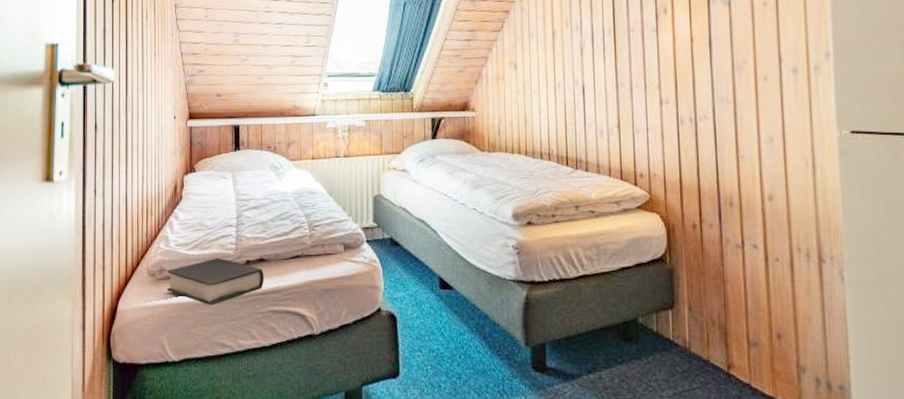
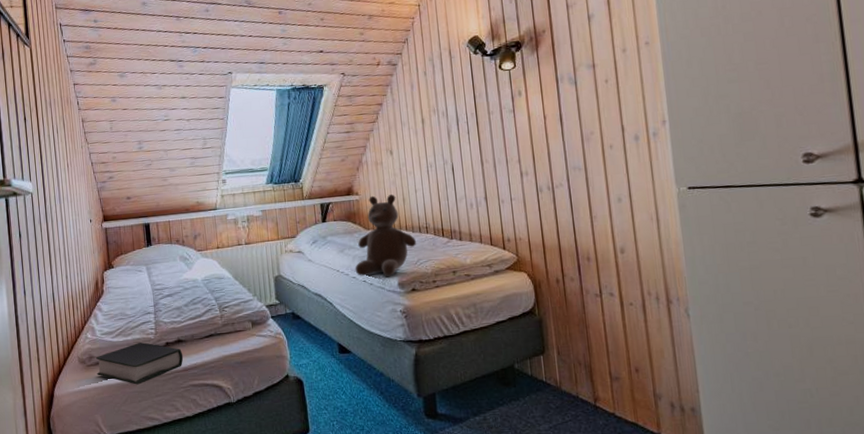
teddy bear: none [465,113,537,206] -> present [355,194,417,276]

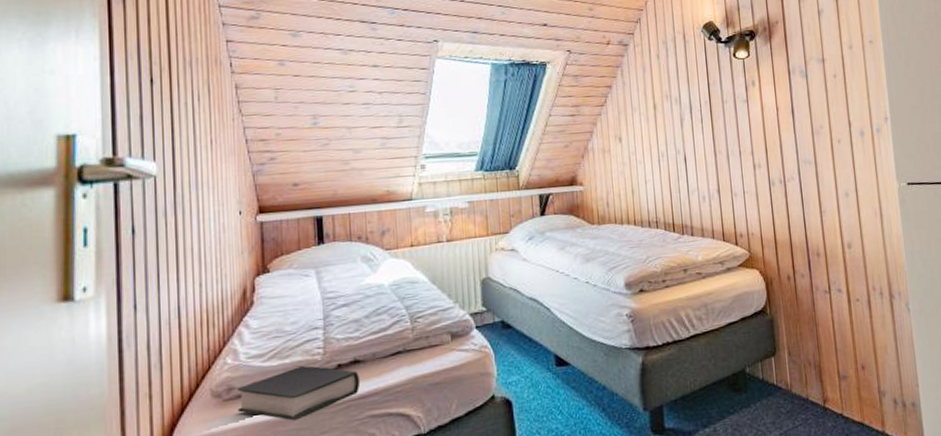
teddy bear: present [355,194,417,276] -> none [576,185,646,277]

